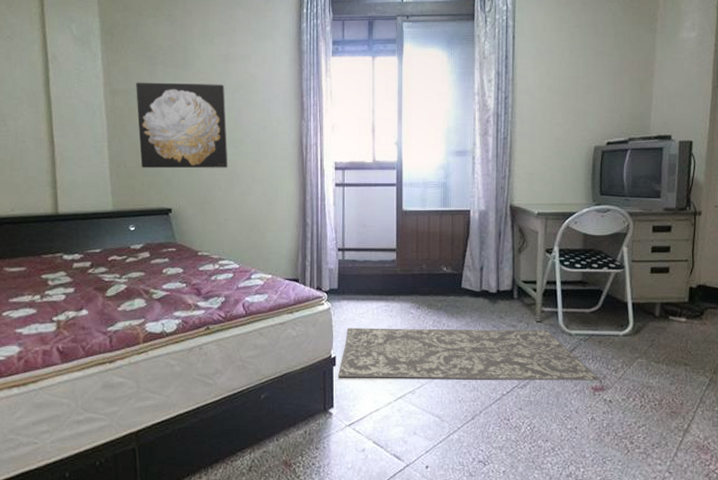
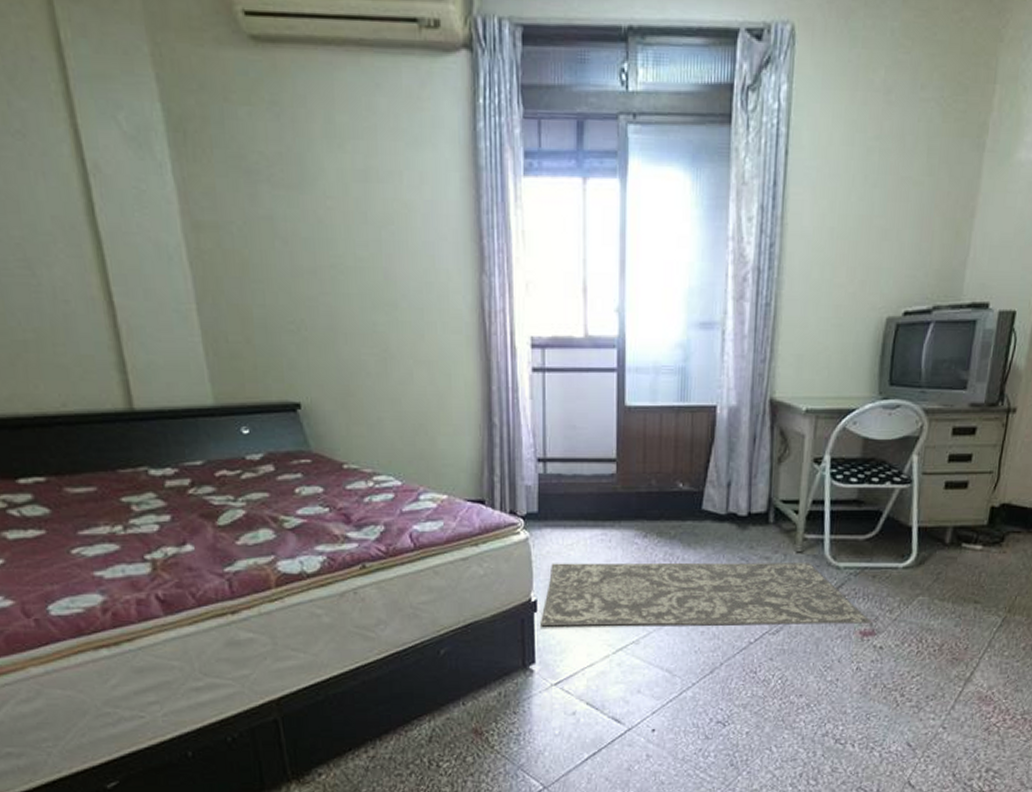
wall art: present [136,82,228,169] -> none [230,210,378,345]

